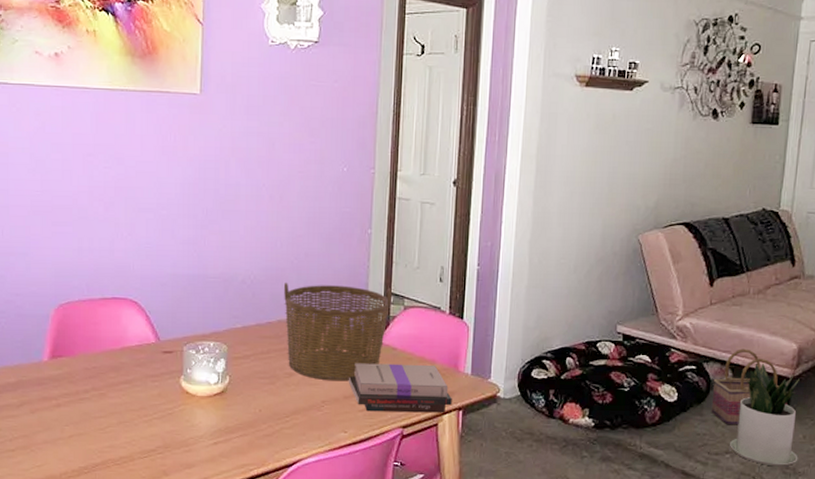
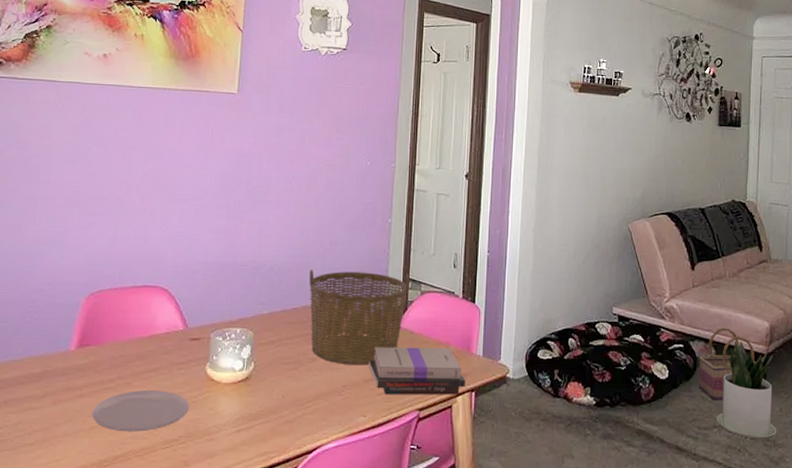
plate: none [69,401,166,441] -> present [92,390,190,432]

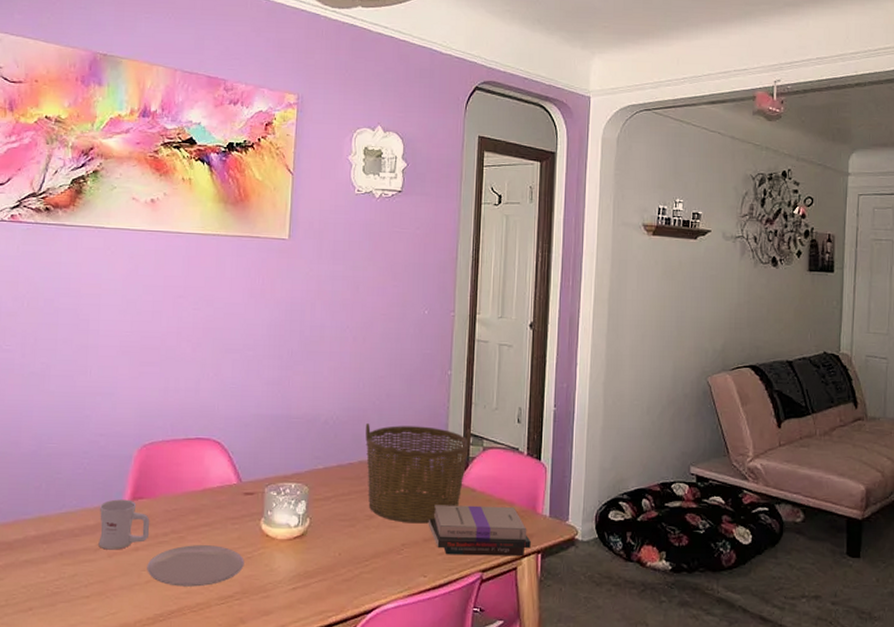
mug: none [44,347,96,397] -> present [98,499,150,550]
basket: present [699,327,764,400] -> none [785,490,859,568]
planter: present [717,341,777,439] -> none [806,505,873,611]

